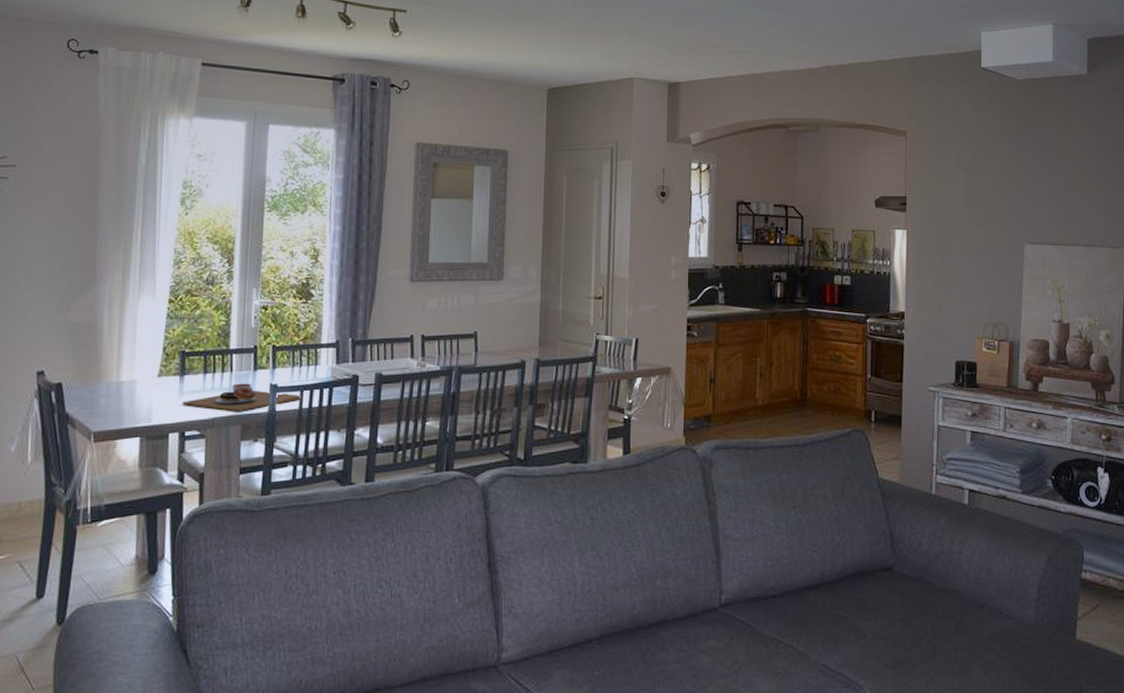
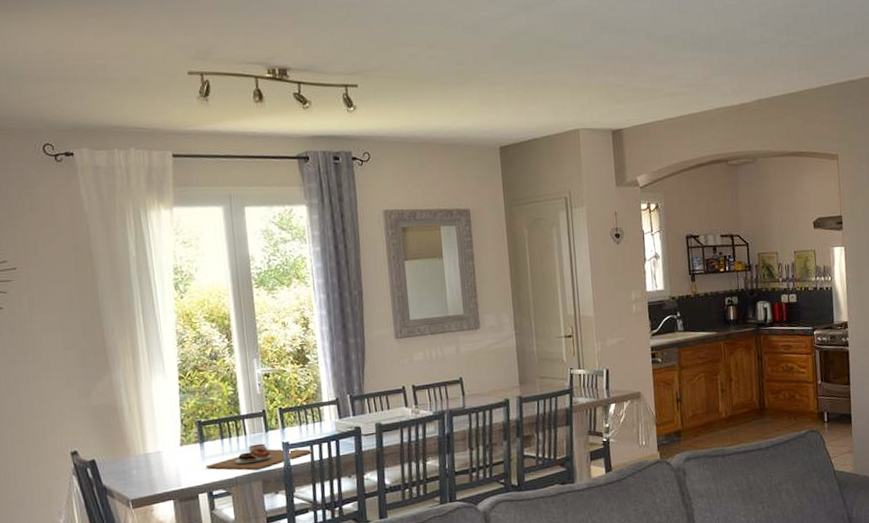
kettle: none [803,280,824,310] -> present [754,301,774,329]

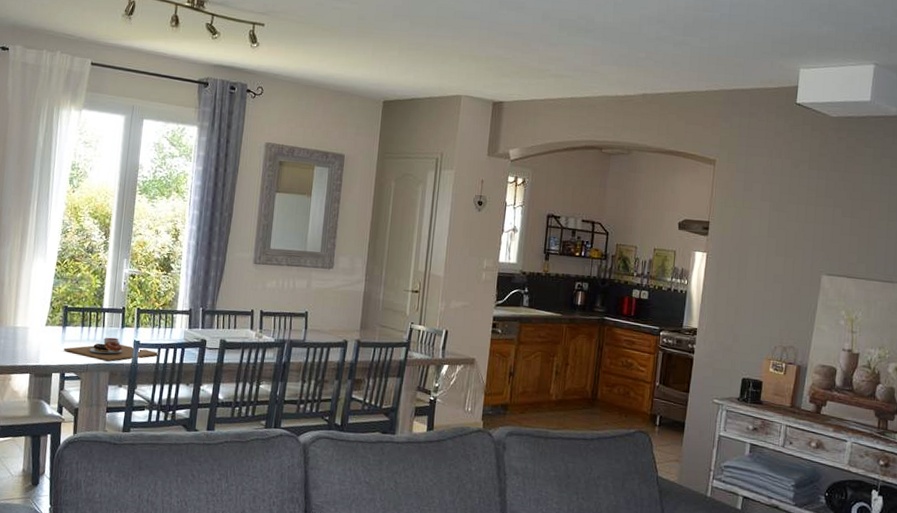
kettle: present [754,301,774,329] -> none [601,292,622,320]

